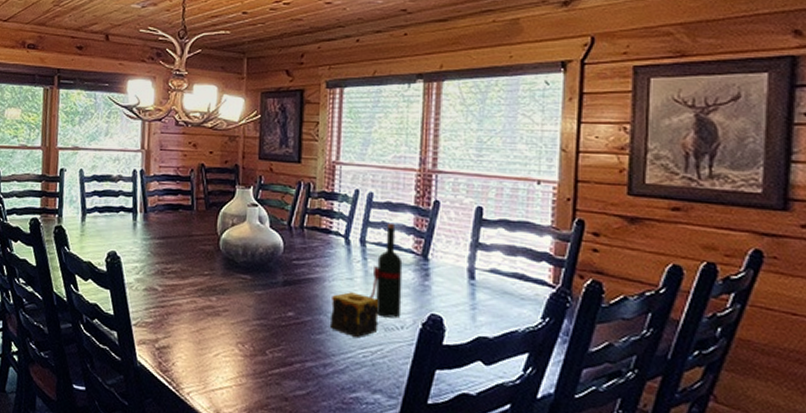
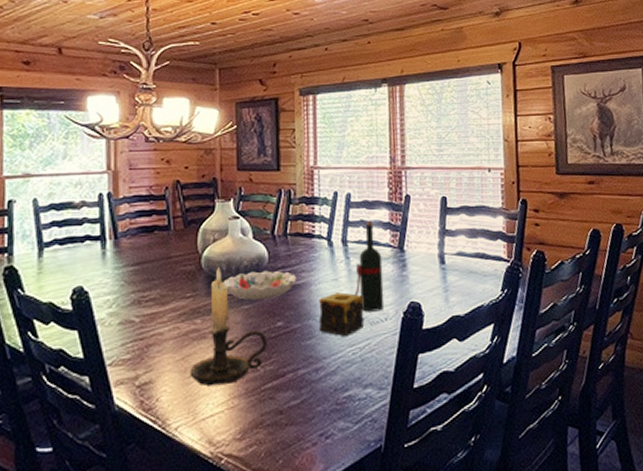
candle holder: none [203,250,278,363] -> present [189,267,268,387]
decorative bowl: none [238,259,311,289] -> present [223,270,297,301]

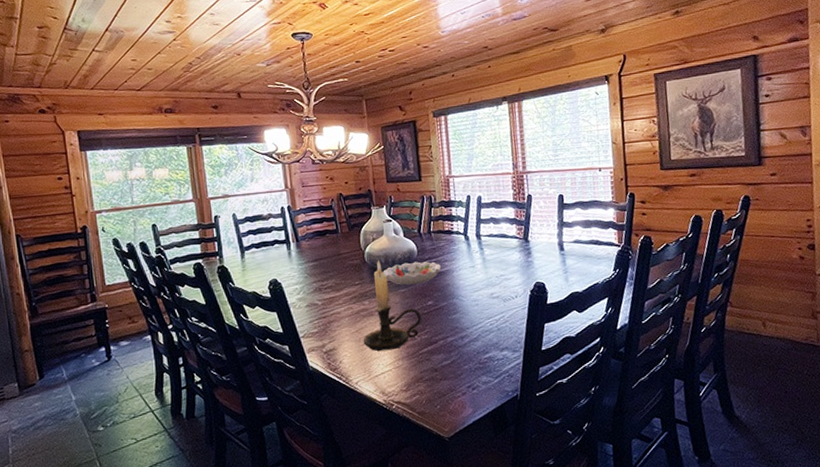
candle: present [318,292,365,336] -> none [460,276,498,311]
wine bottle: present [355,220,385,312] -> none [489,217,515,292]

